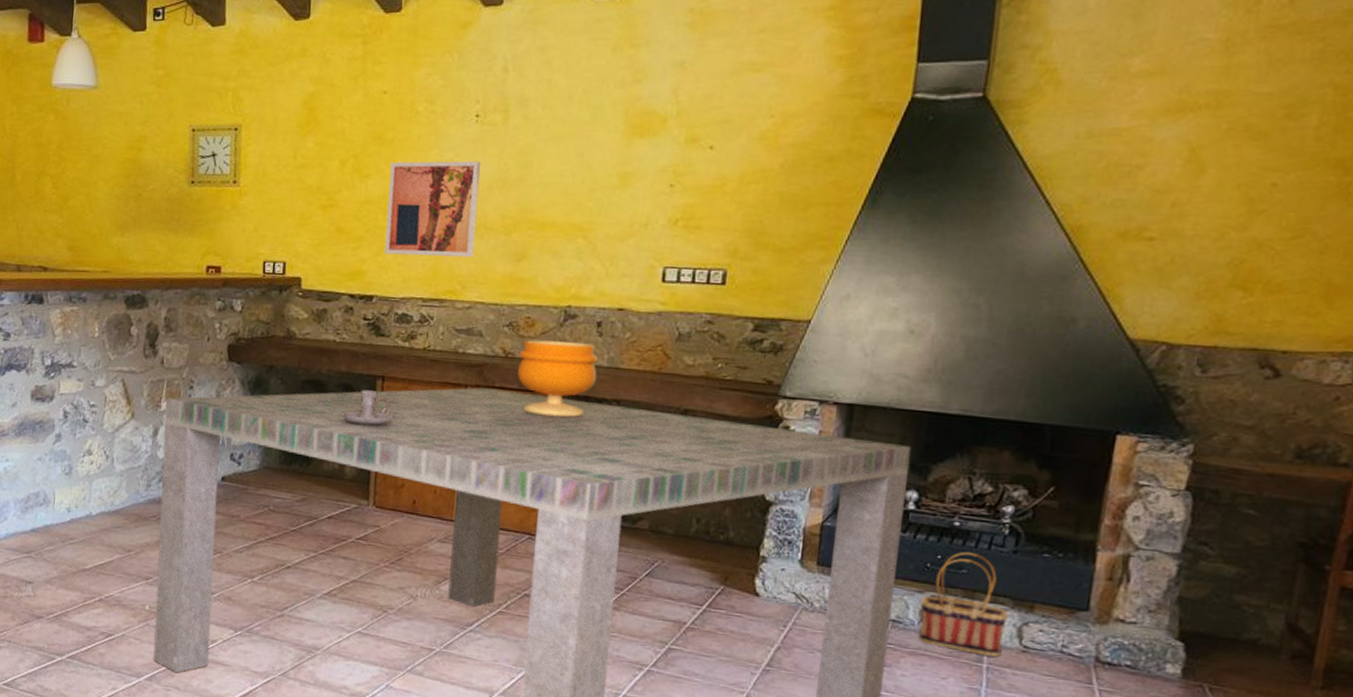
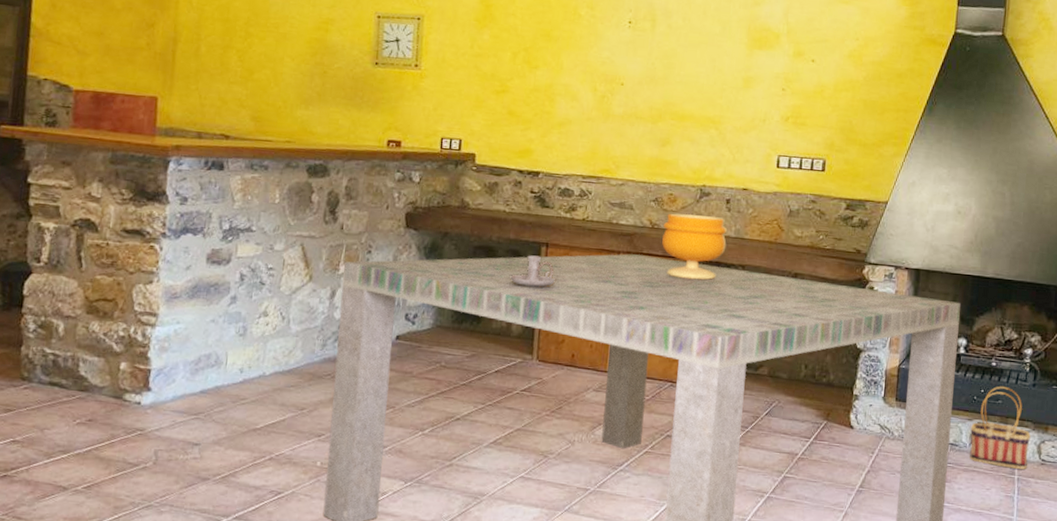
wall art: present [385,161,482,257] -> none [550,56,633,142]

